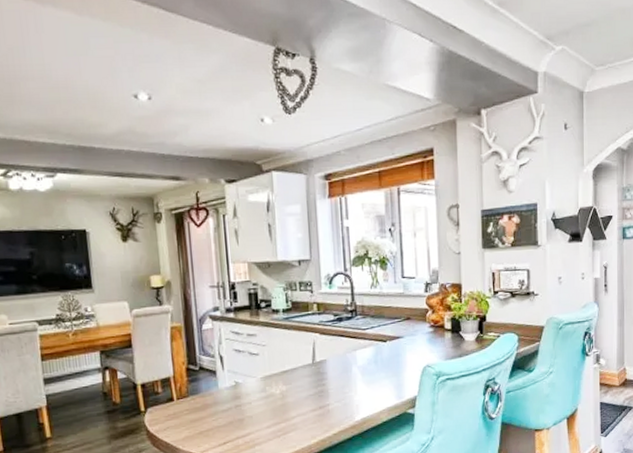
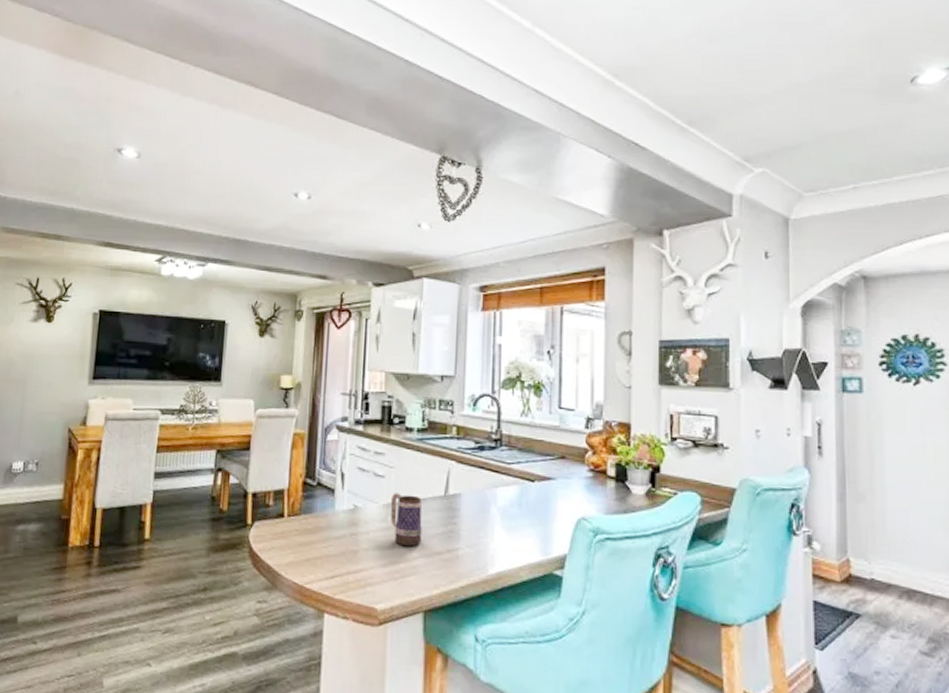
mug: none [266,366,297,410] -> present [390,492,422,547]

